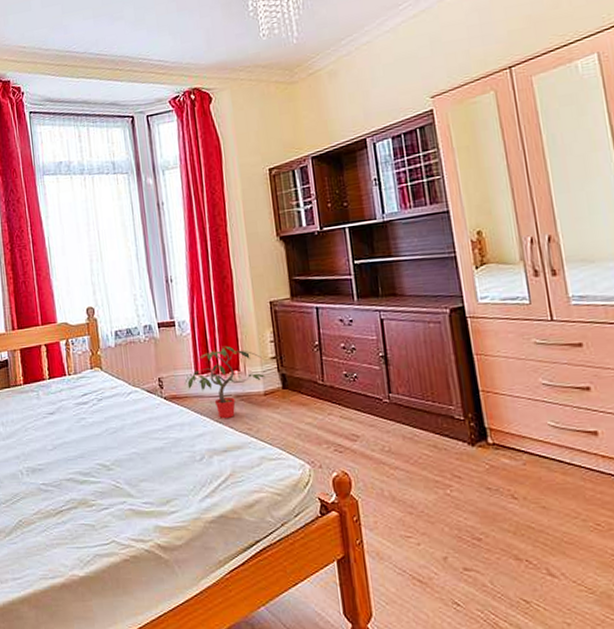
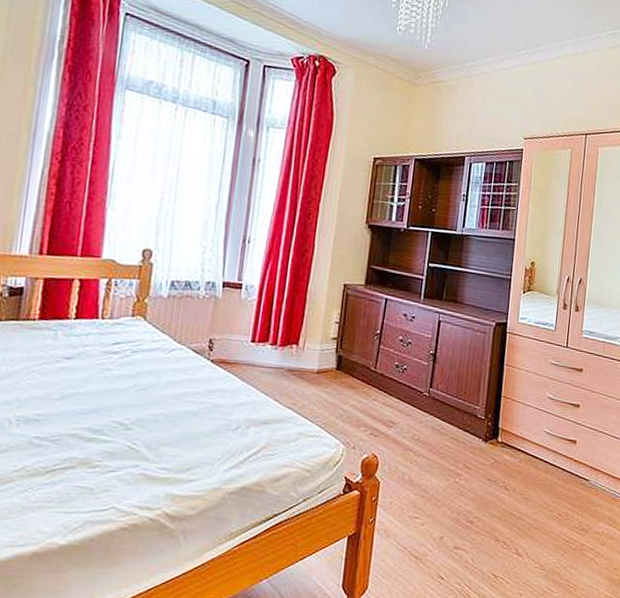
potted plant: present [184,345,267,418] -> none [237,318,324,390]

